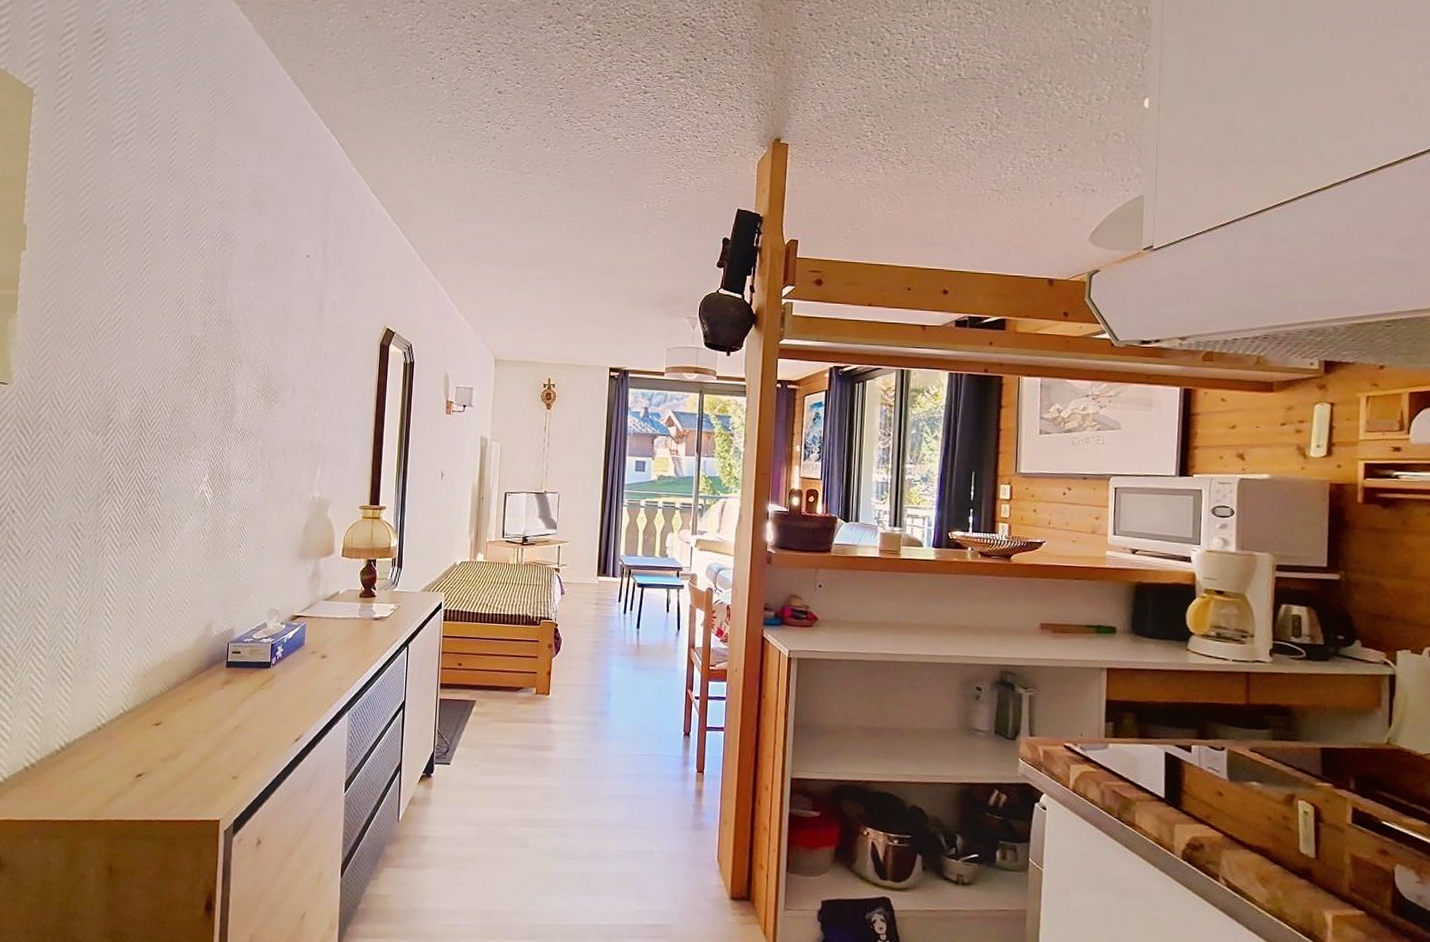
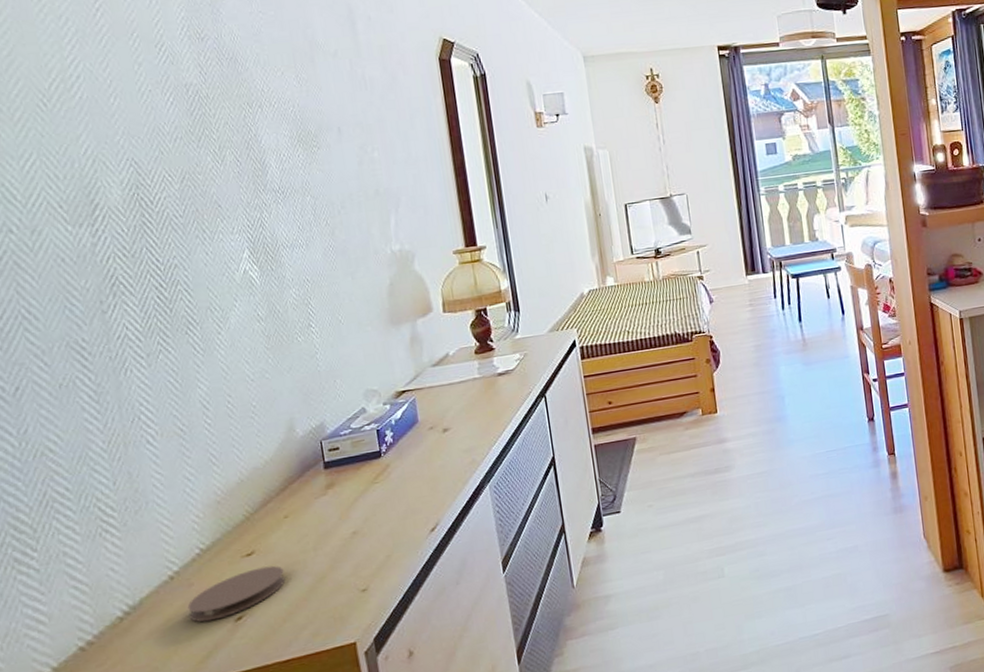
coaster: none [104,737,180,772] -> present [187,565,286,622]

